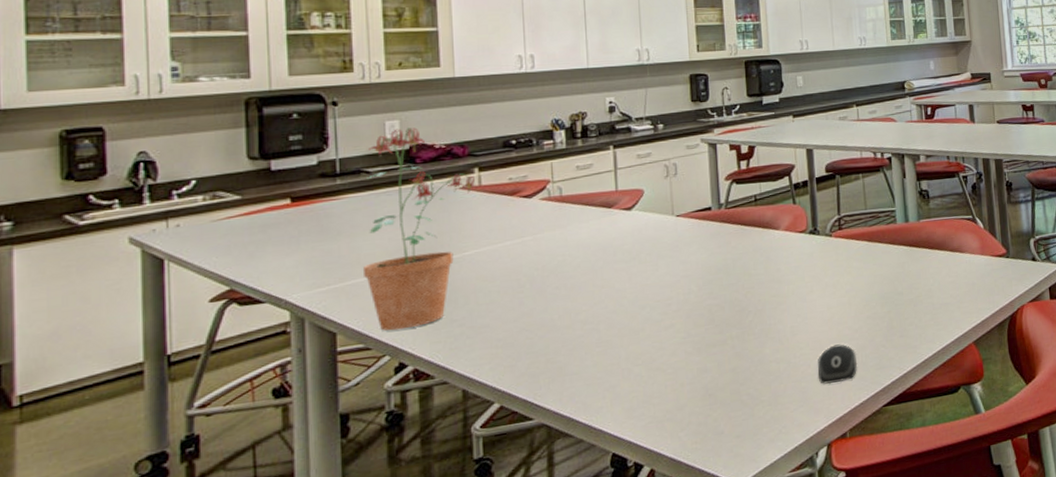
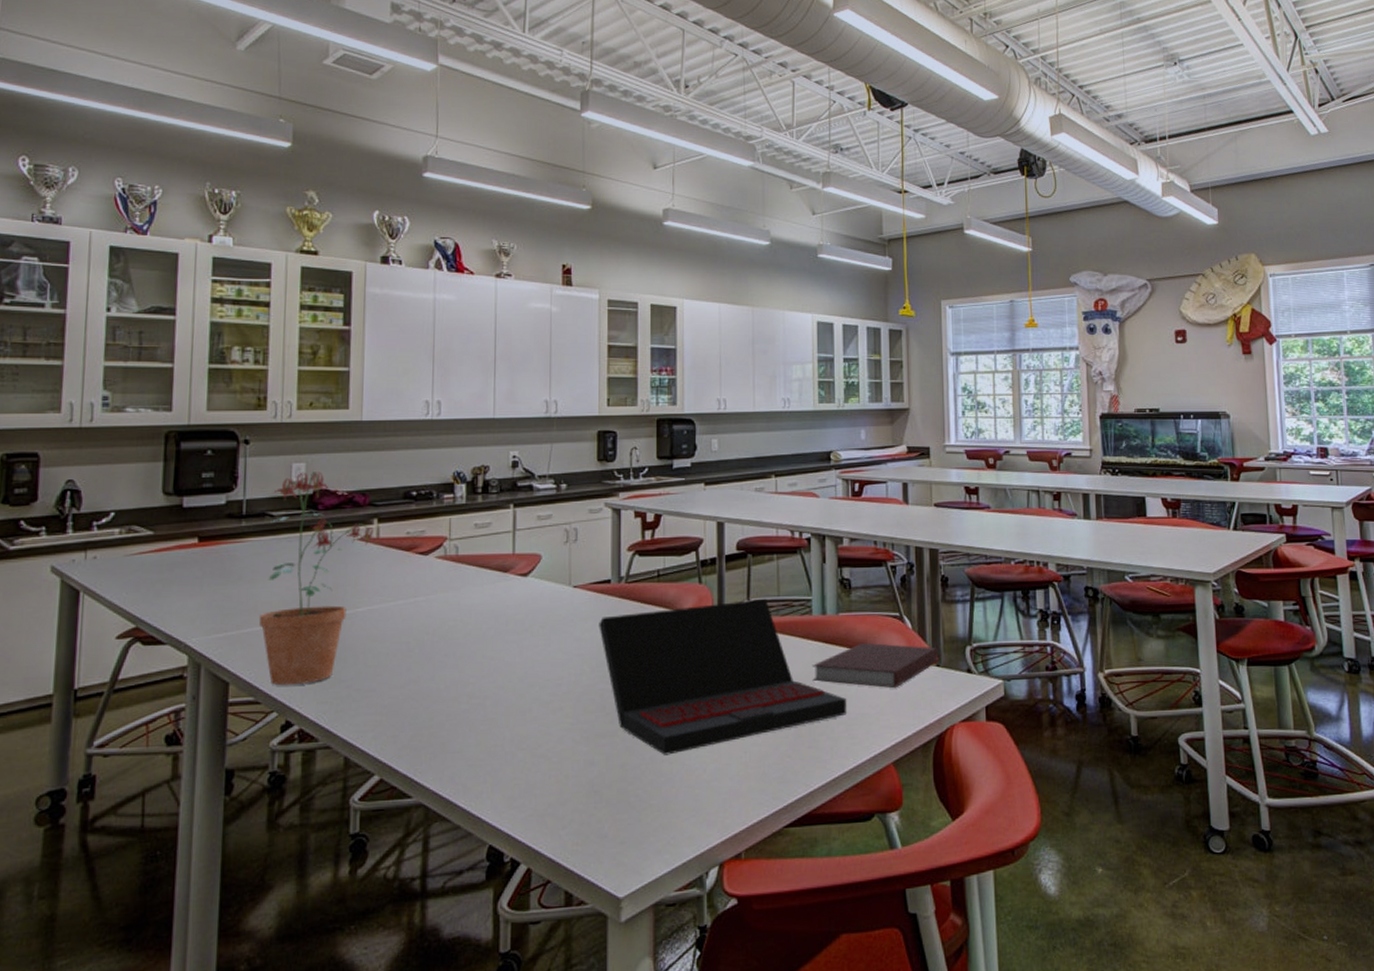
laptop: none [703,212,931,357] -> present [599,598,846,755]
computer mouse: present [818,344,858,384] -> none [715,749,759,795]
notebook: none [899,242,1008,280] -> present [812,642,939,689]

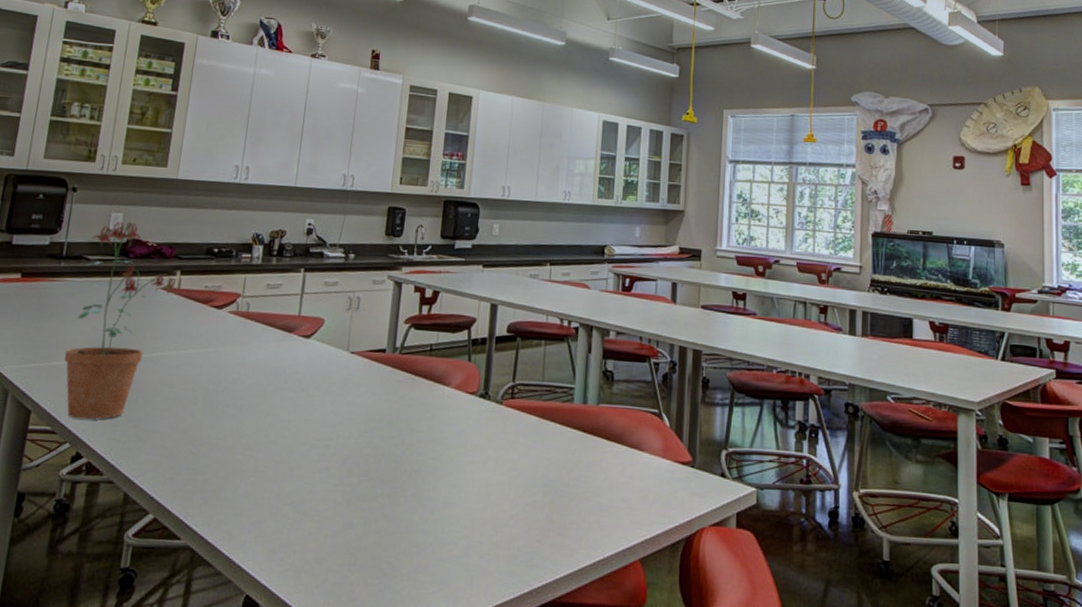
laptop: present [599,598,846,755] -> none [370,382,599,526]
notebook: present [812,642,939,689] -> none [568,435,694,485]

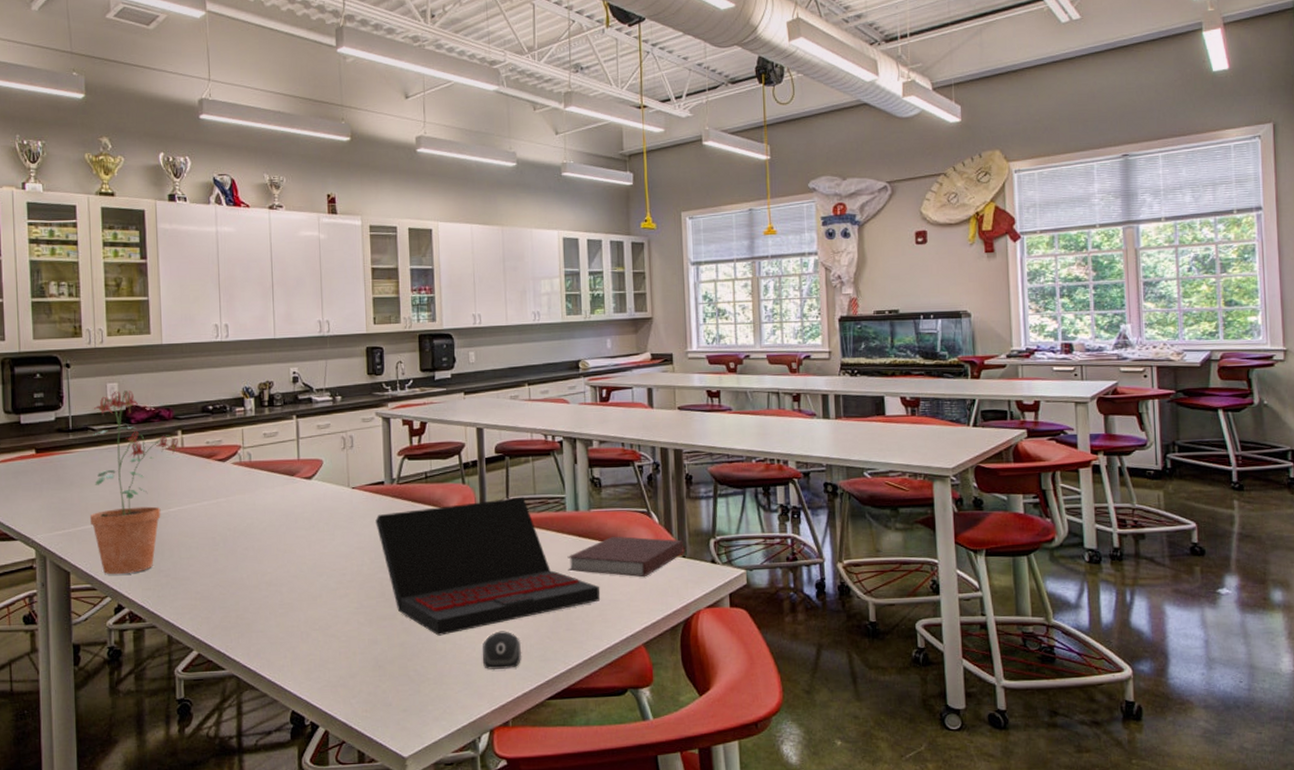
laptop: none [370,382,599,526] -> present [375,497,600,636]
computer mouse: none [464,528,508,572] -> present [483,631,522,670]
notebook: none [568,435,694,485] -> present [567,536,684,578]

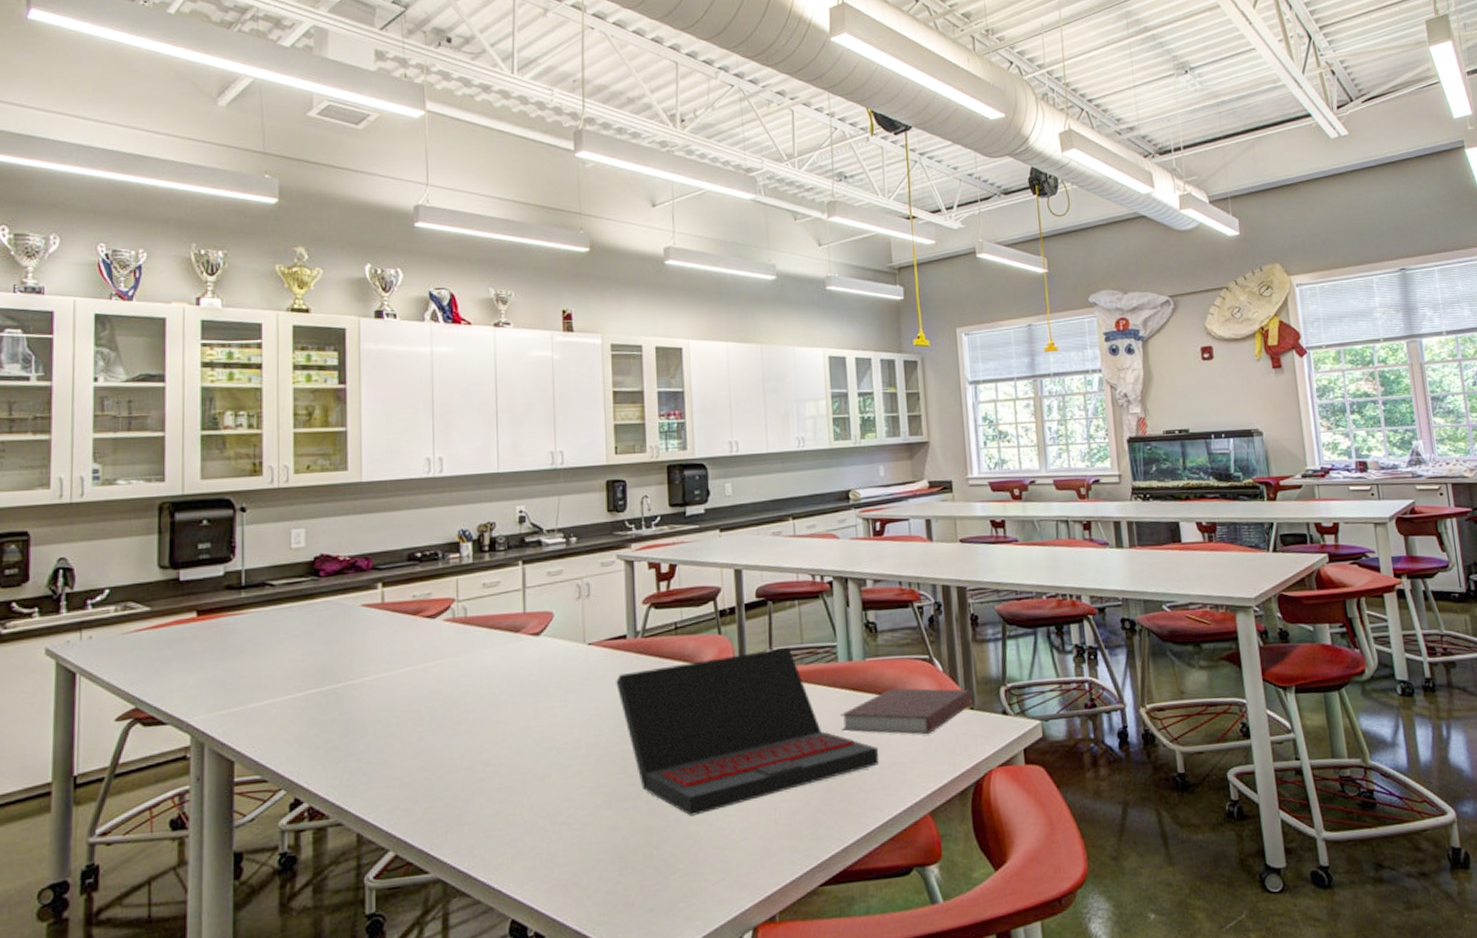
potted plant: present [89,389,181,575] -> none [262,536,380,762]
computer mouse: present [483,631,522,670] -> none [743,806,790,855]

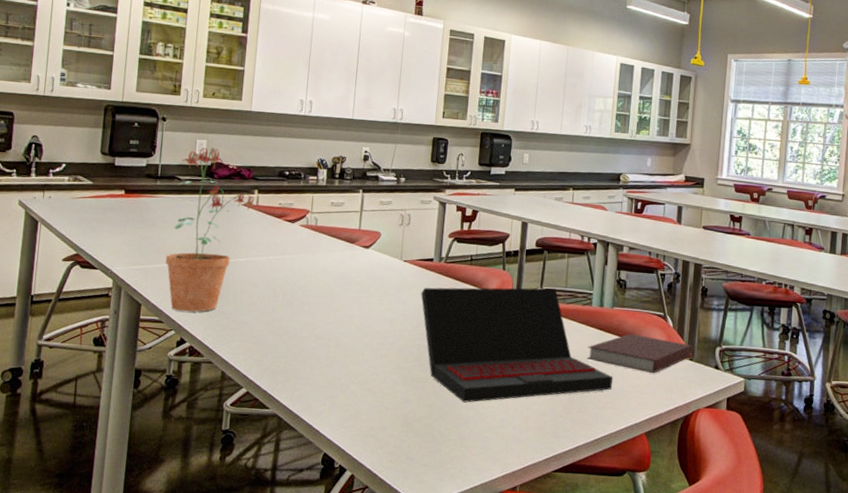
potted plant: none [262,536,380,762] -> present [165,147,255,312]

